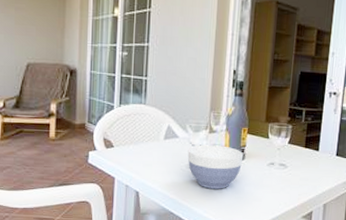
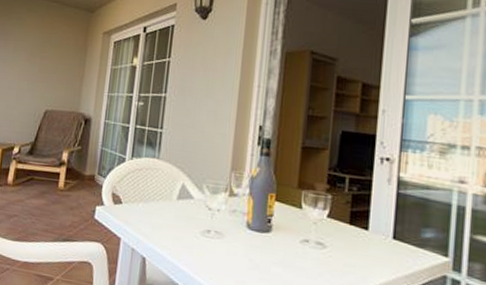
bowl: present [187,145,244,189] -> none [202,209,270,266]

